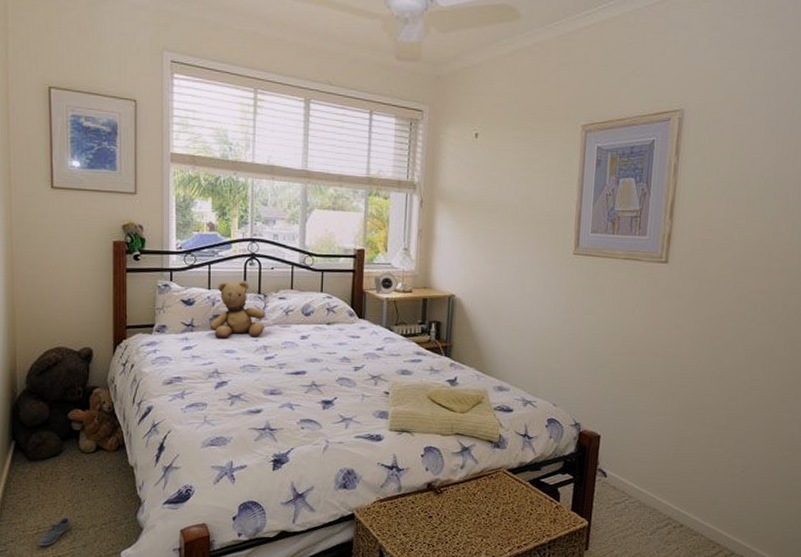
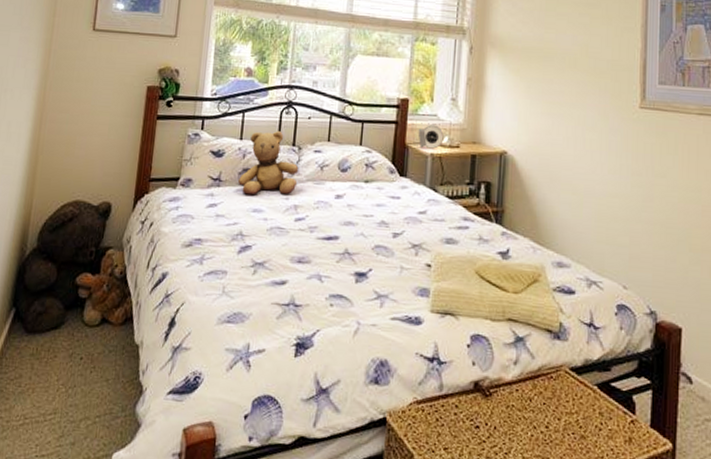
shoe: present [38,517,71,546] -> none [21,405,62,441]

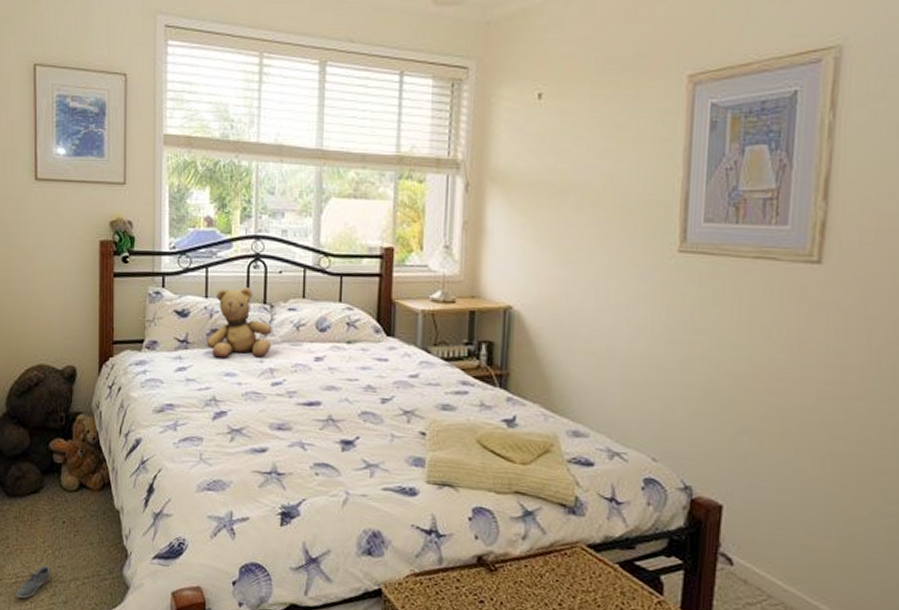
shoe: none [21,405,62,441] -> present [16,565,51,598]
alarm clock: present [418,125,445,149] -> none [405,277,438,305]

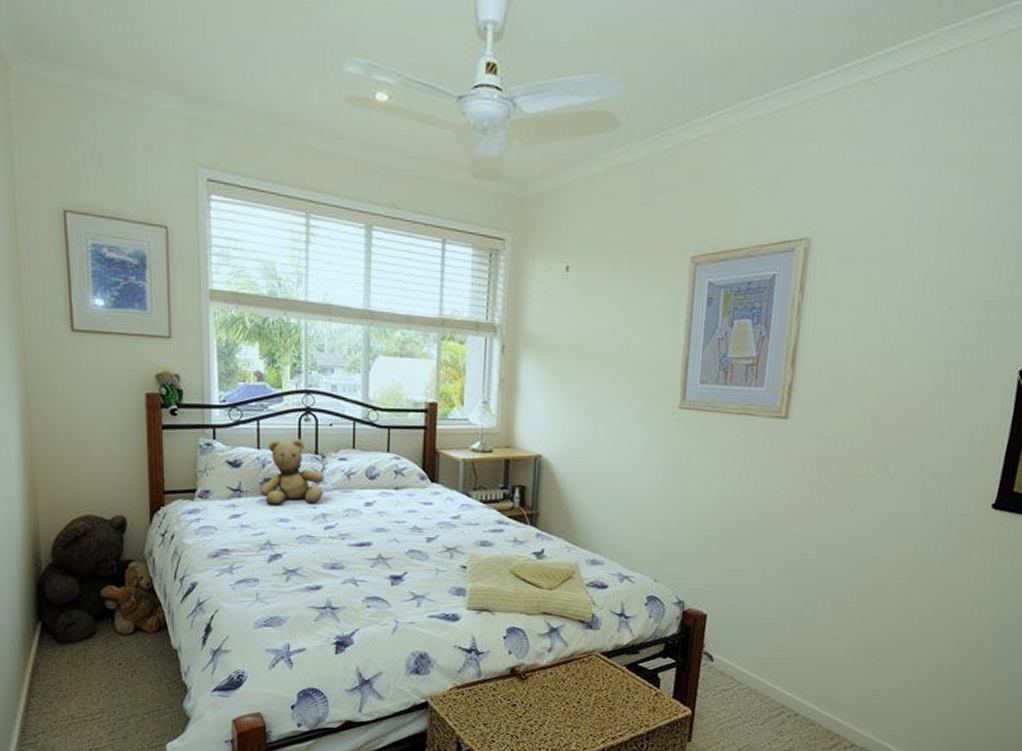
shoe: present [16,565,51,598] -> none [72,705,109,737]

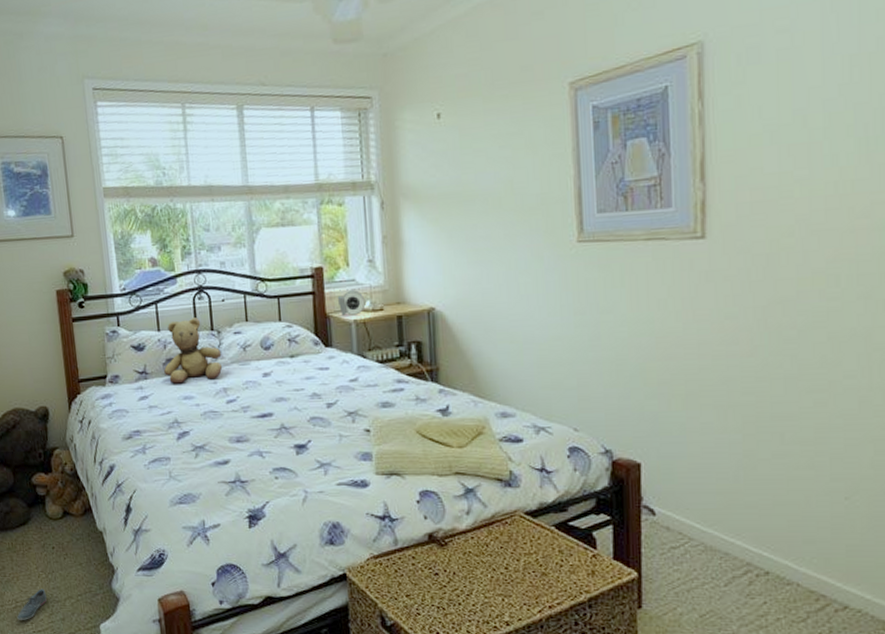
shoe: none [72,705,109,737] -> present [17,589,47,620]
alarm clock: none [448,429,477,454] -> present [337,290,367,316]

